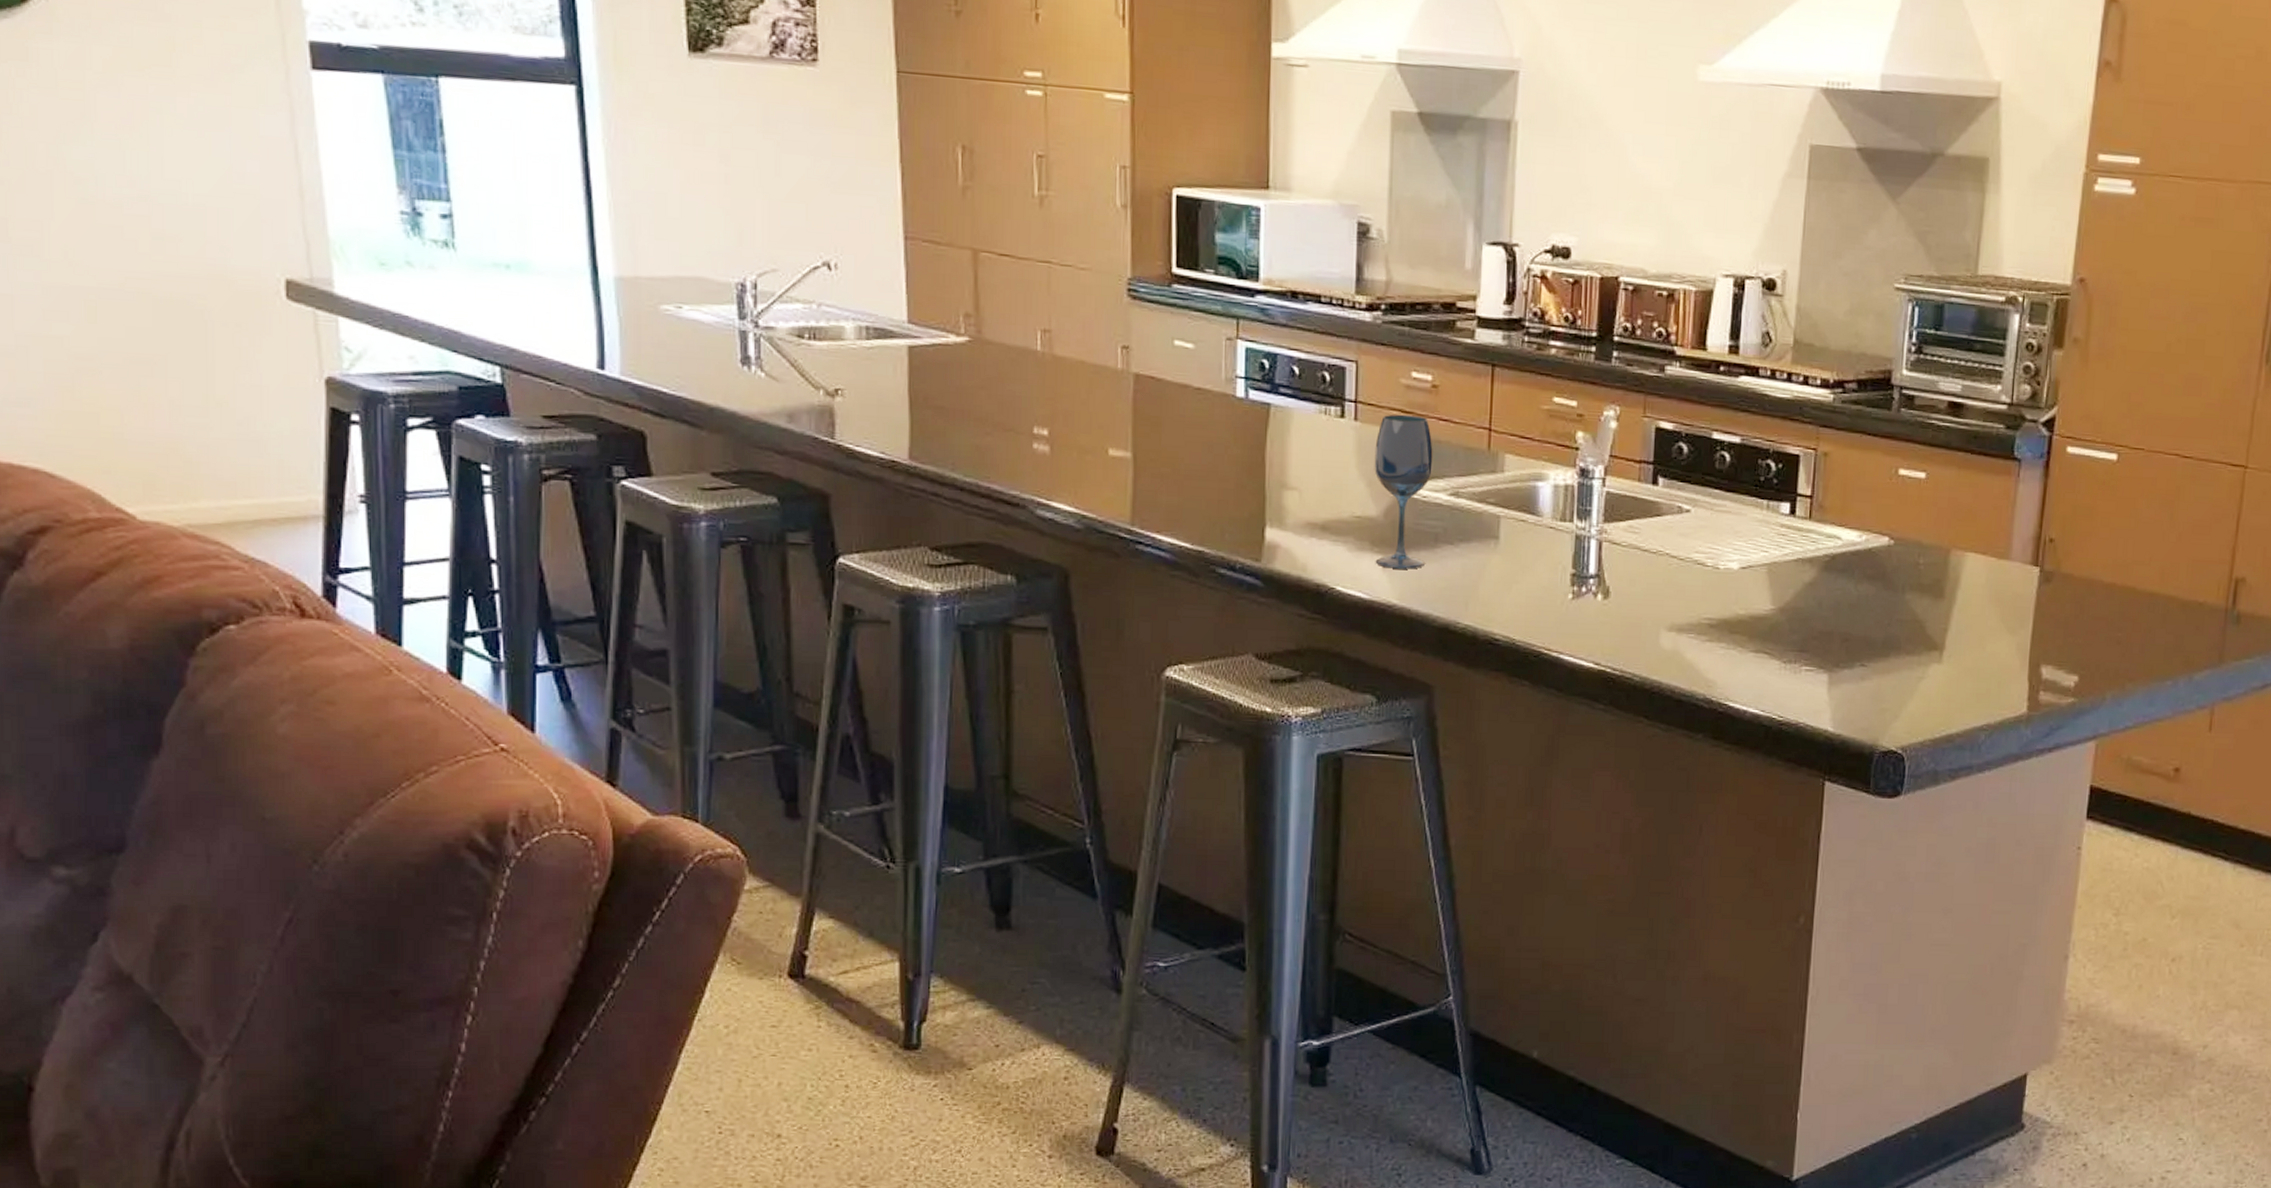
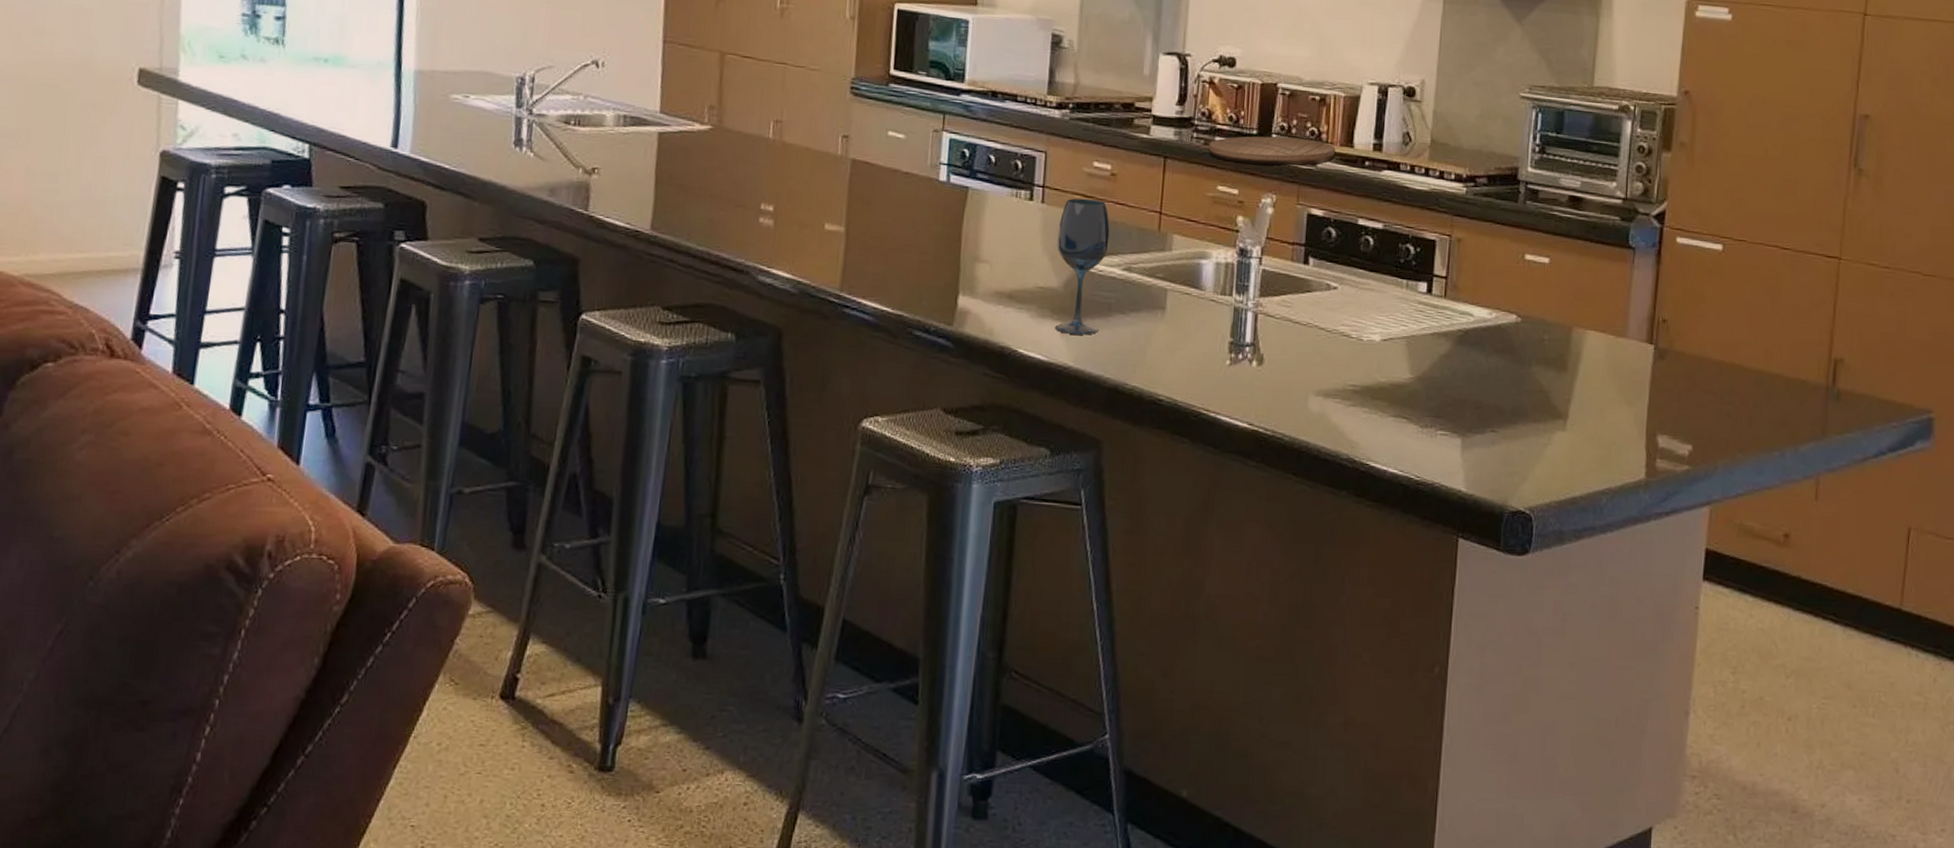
cutting board: none [1542,339,1687,373] -> present [1209,136,1336,166]

